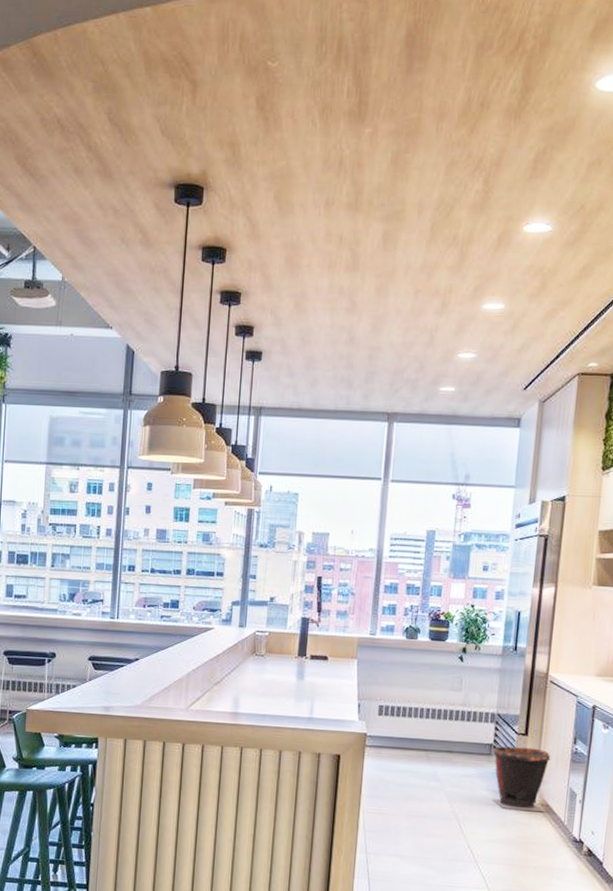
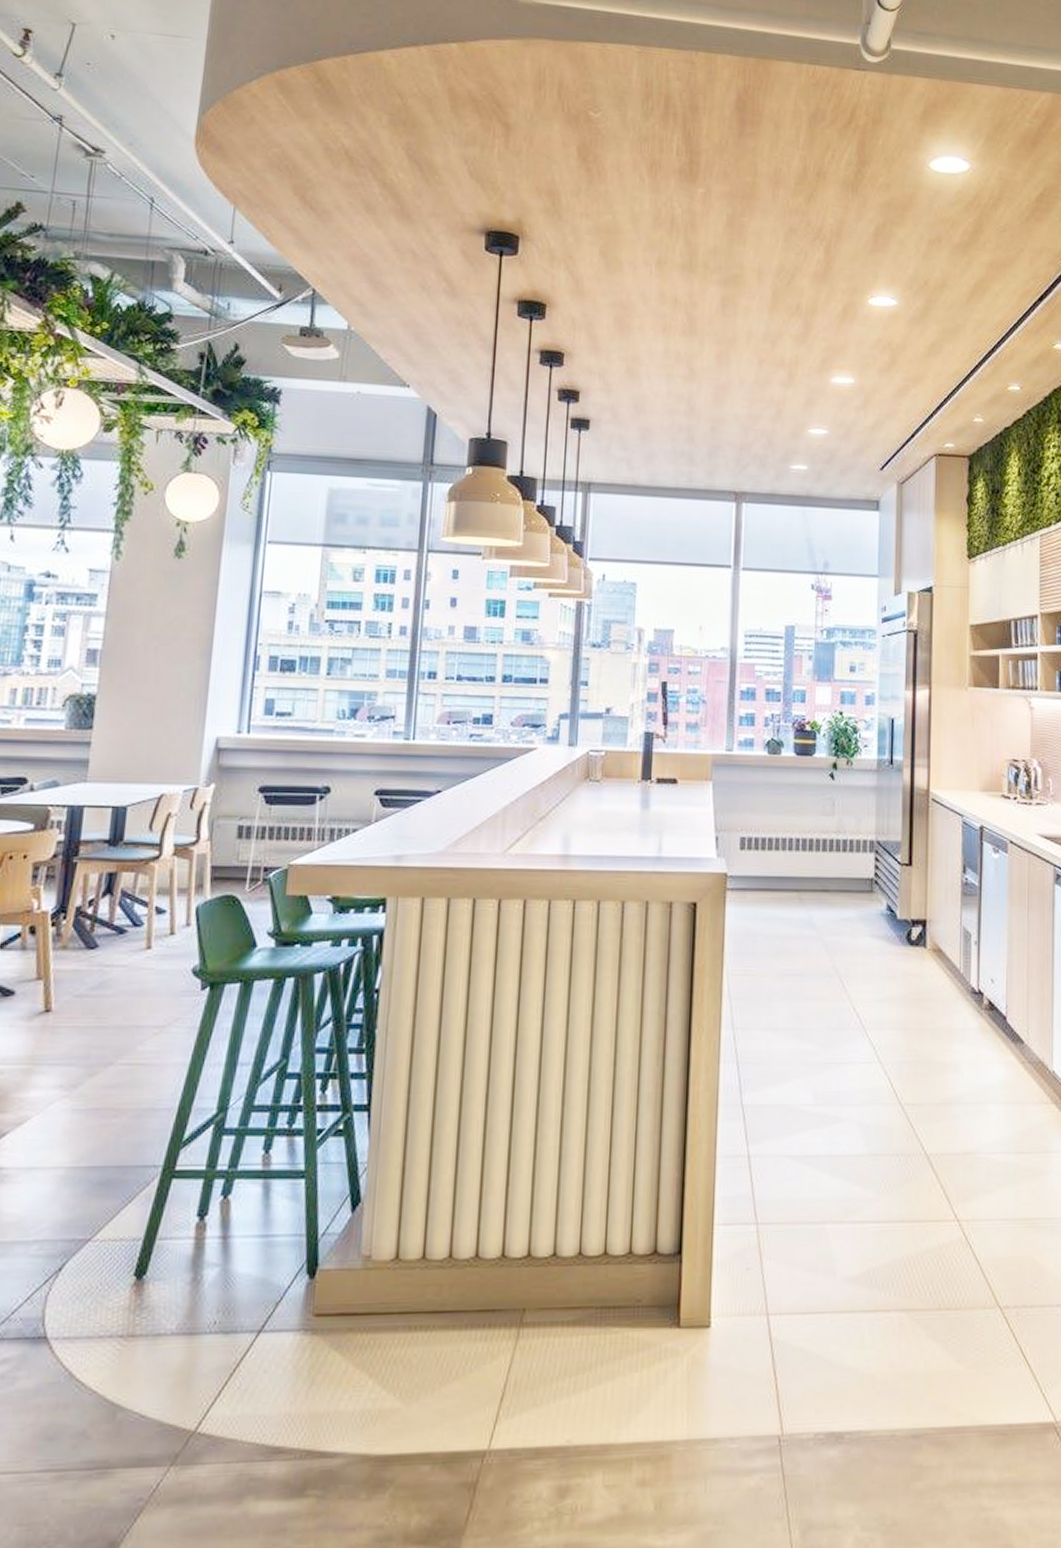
waste bin: present [492,745,552,812] -> none [874,880,941,958]

